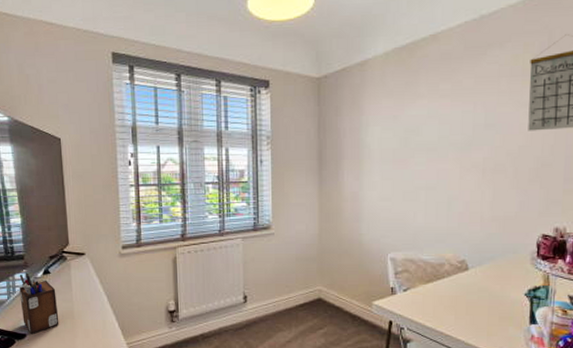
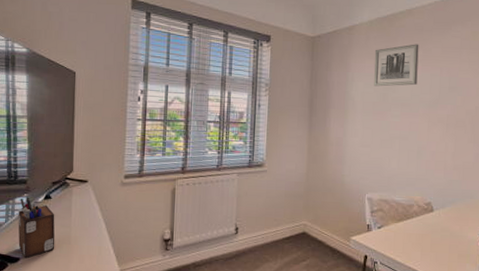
wall art: none [392,75,447,130] -> present [374,44,419,87]

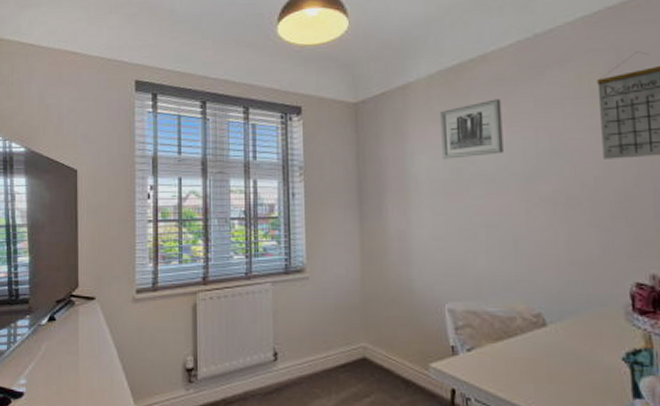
desk organizer: present [18,197,55,259] -> none [20,319,62,393]

